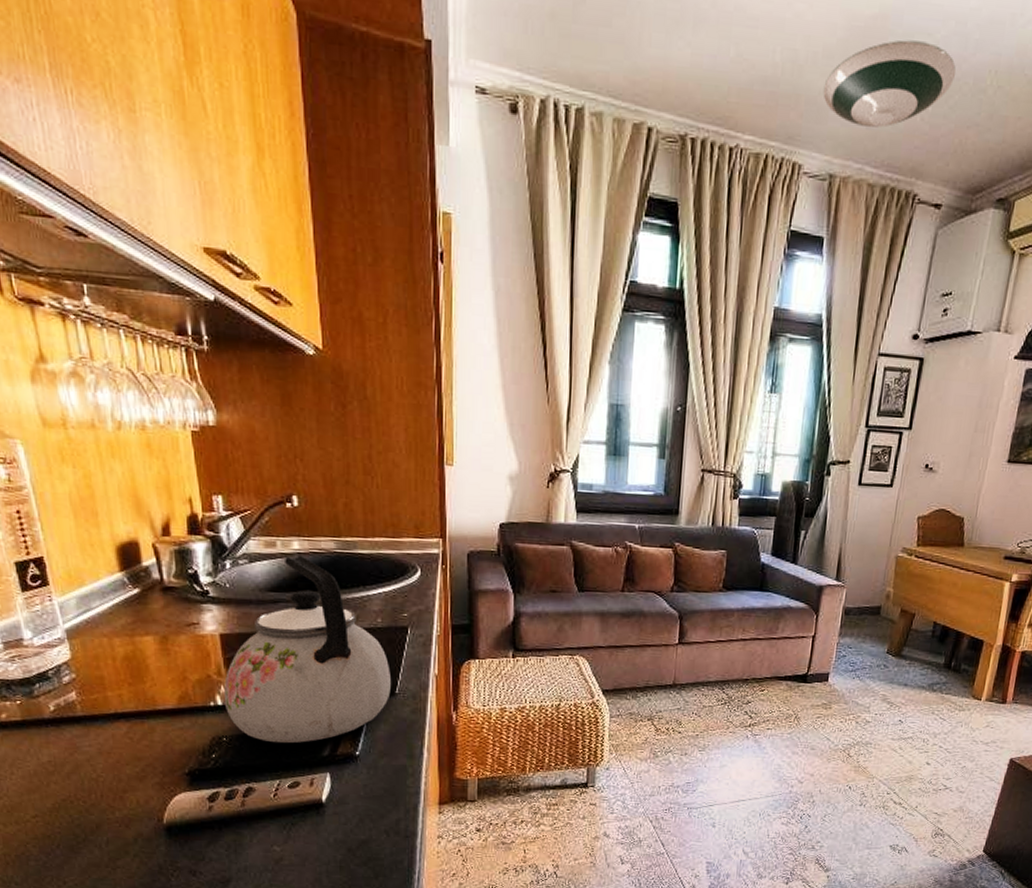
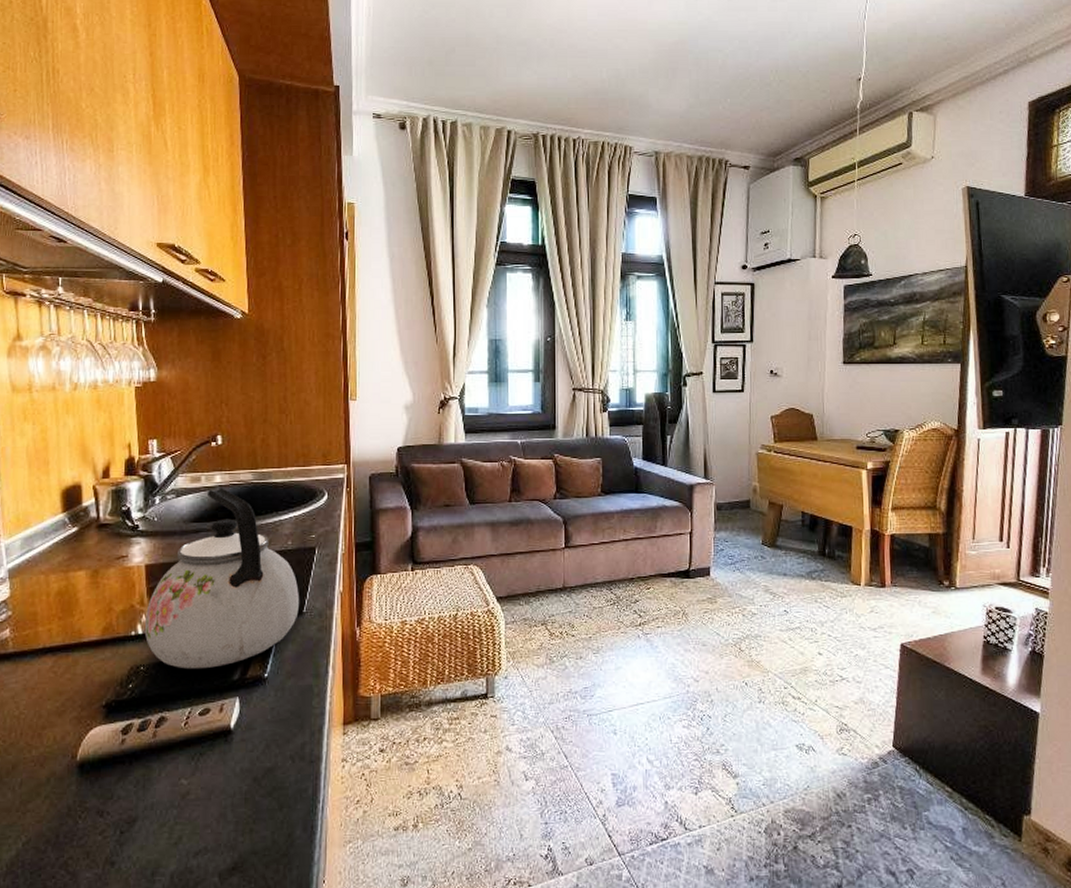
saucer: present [823,40,956,128] -> none [642,56,744,116]

